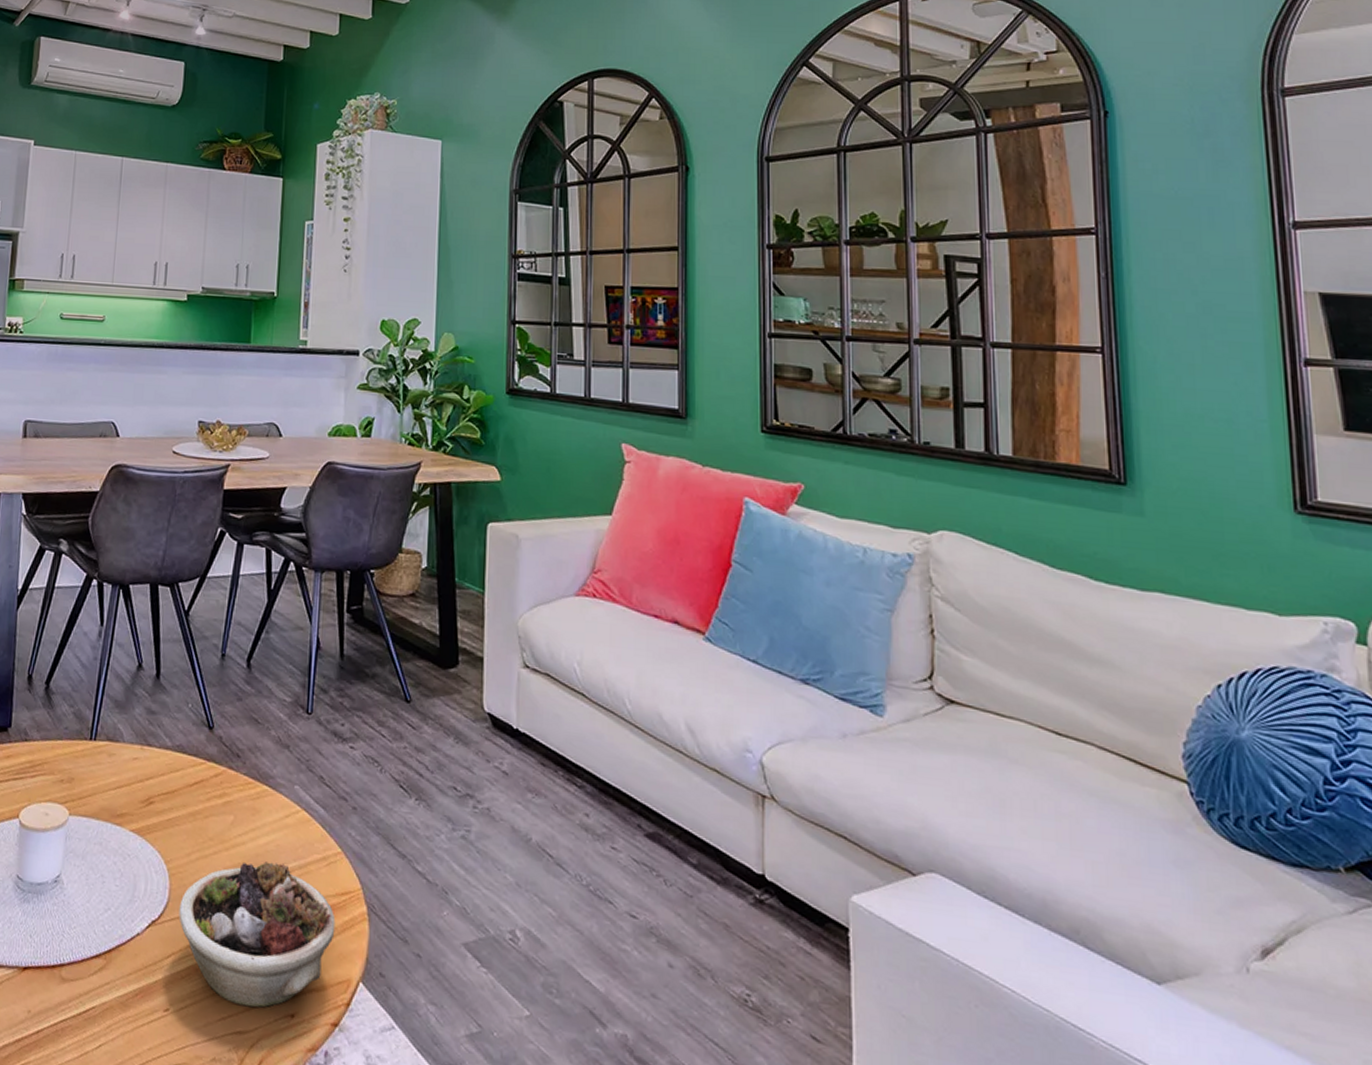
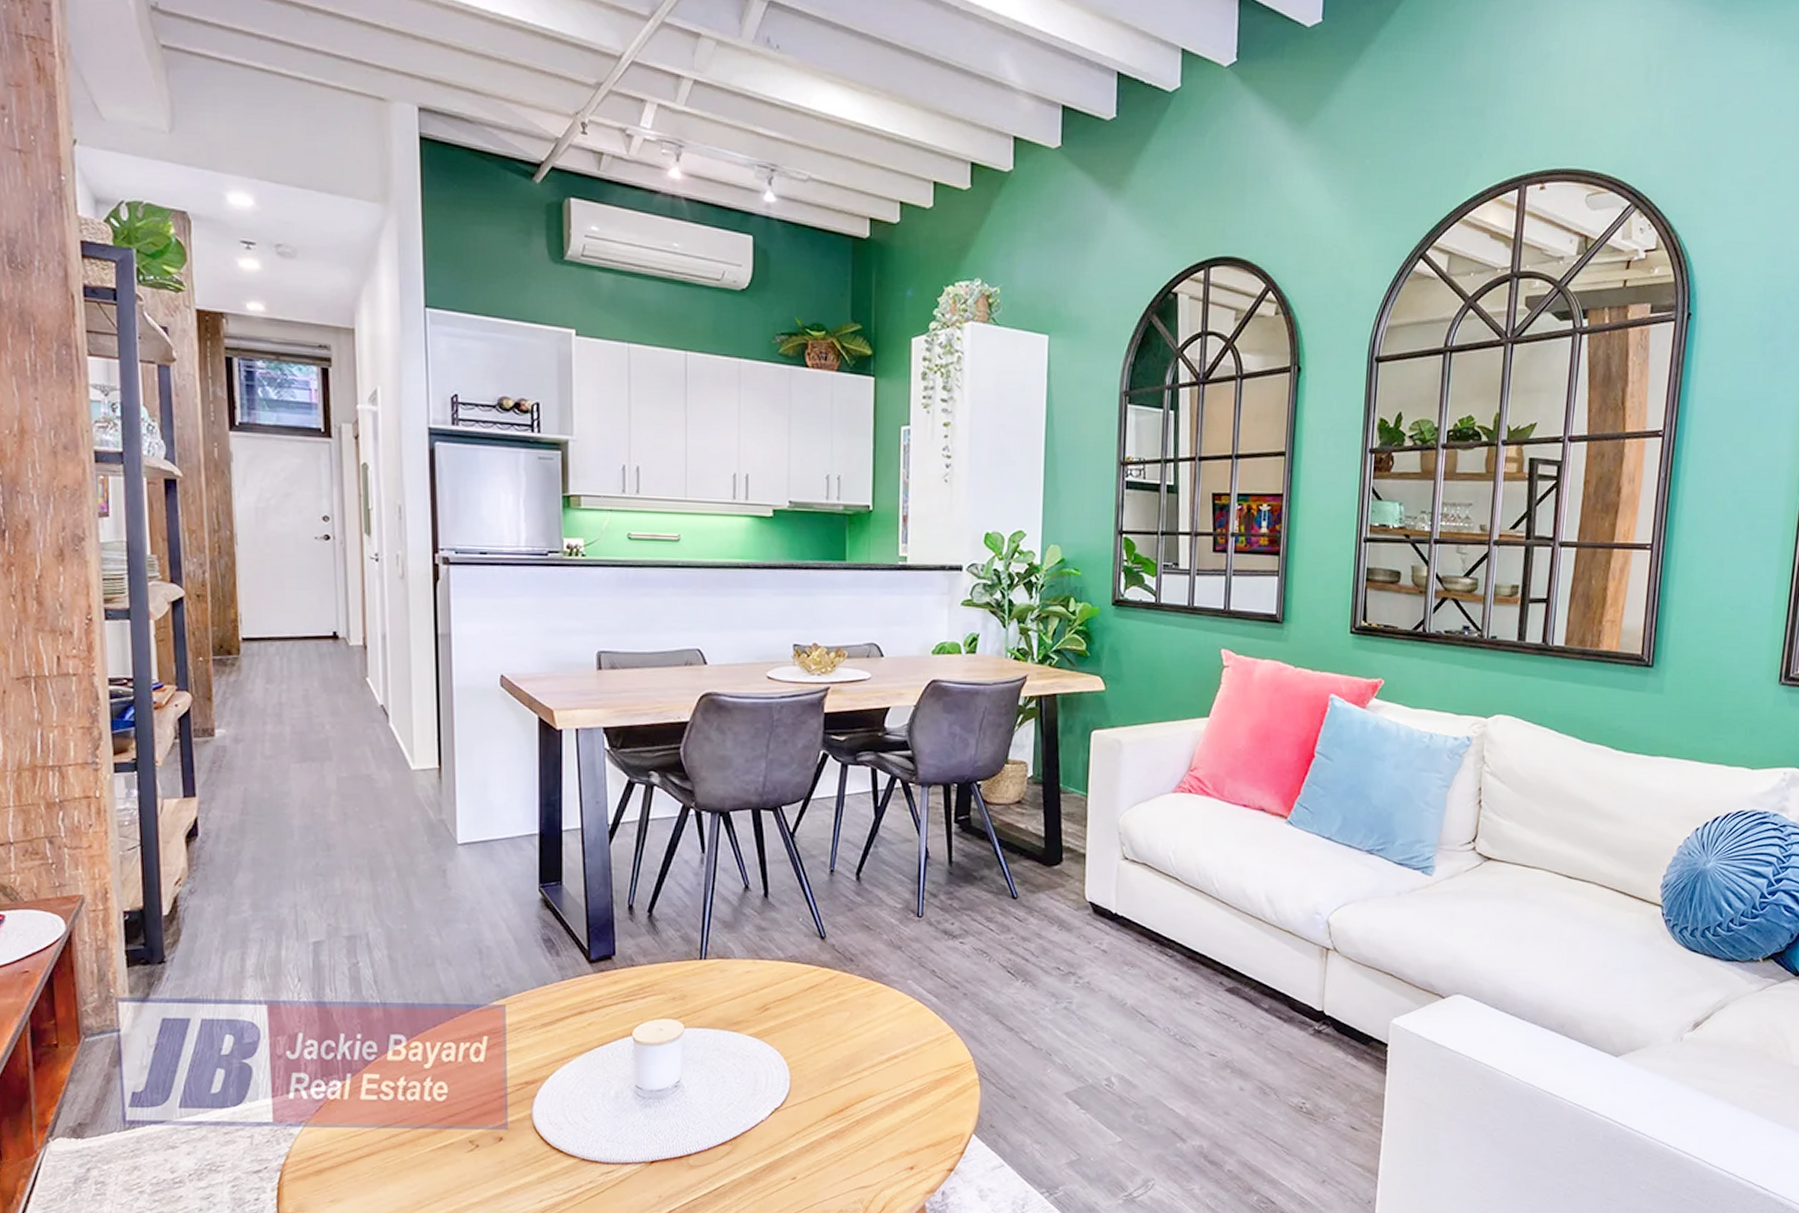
succulent planter: present [178,861,336,1008] -> none [801,1047,949,1166]

